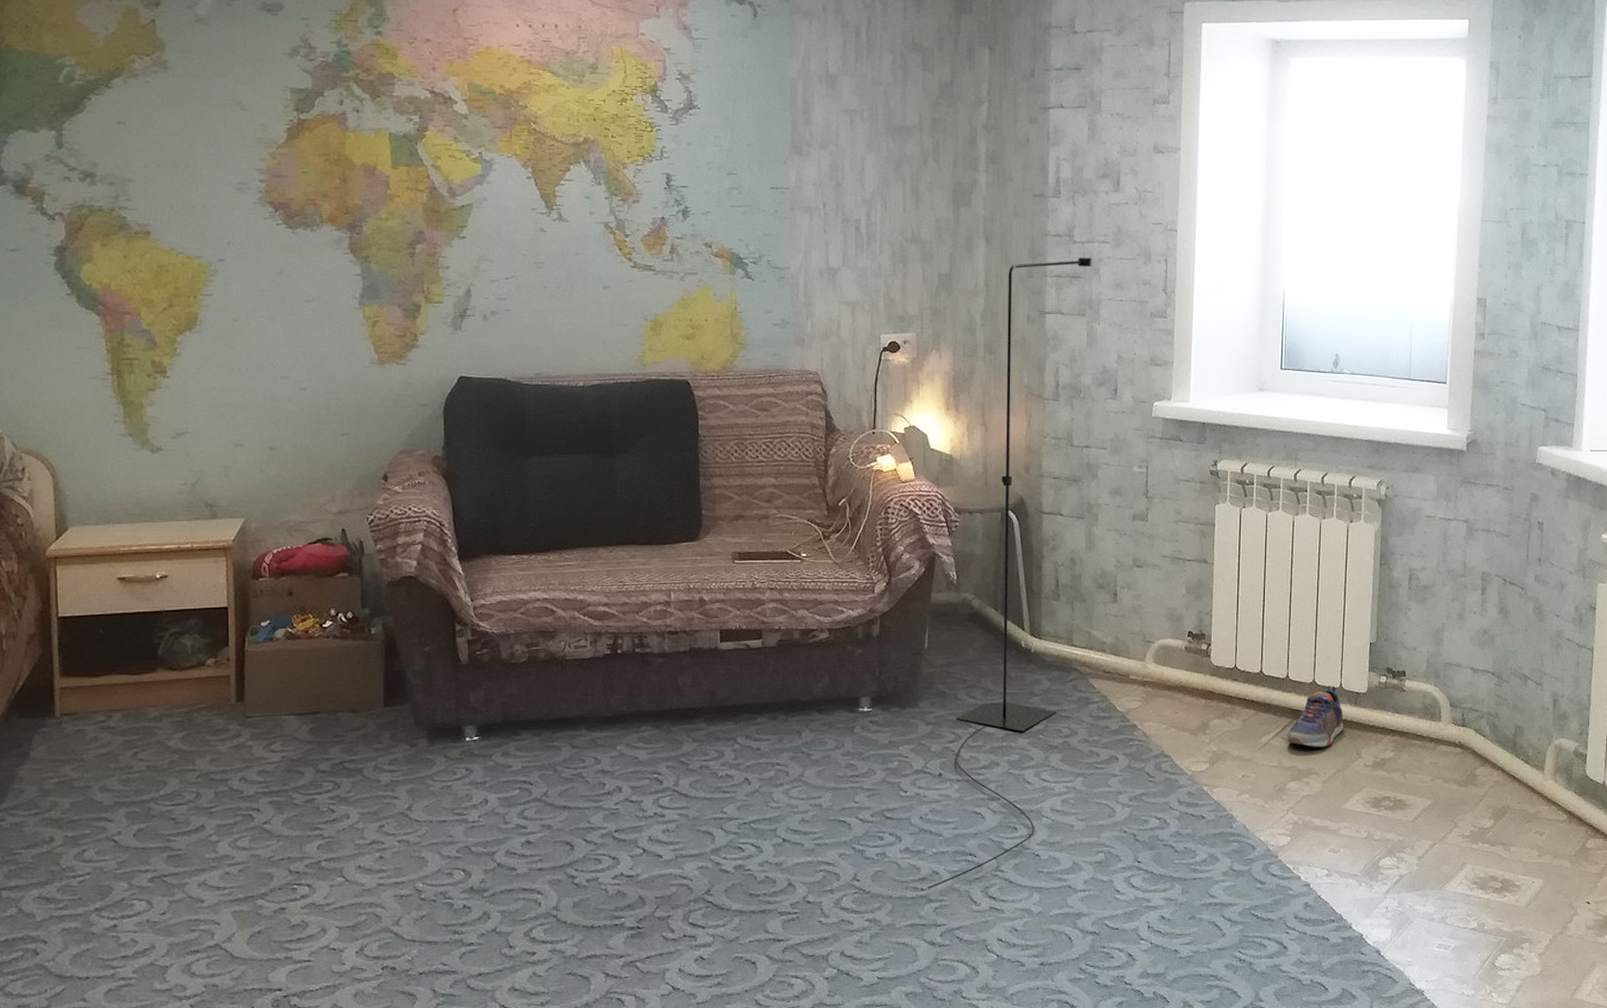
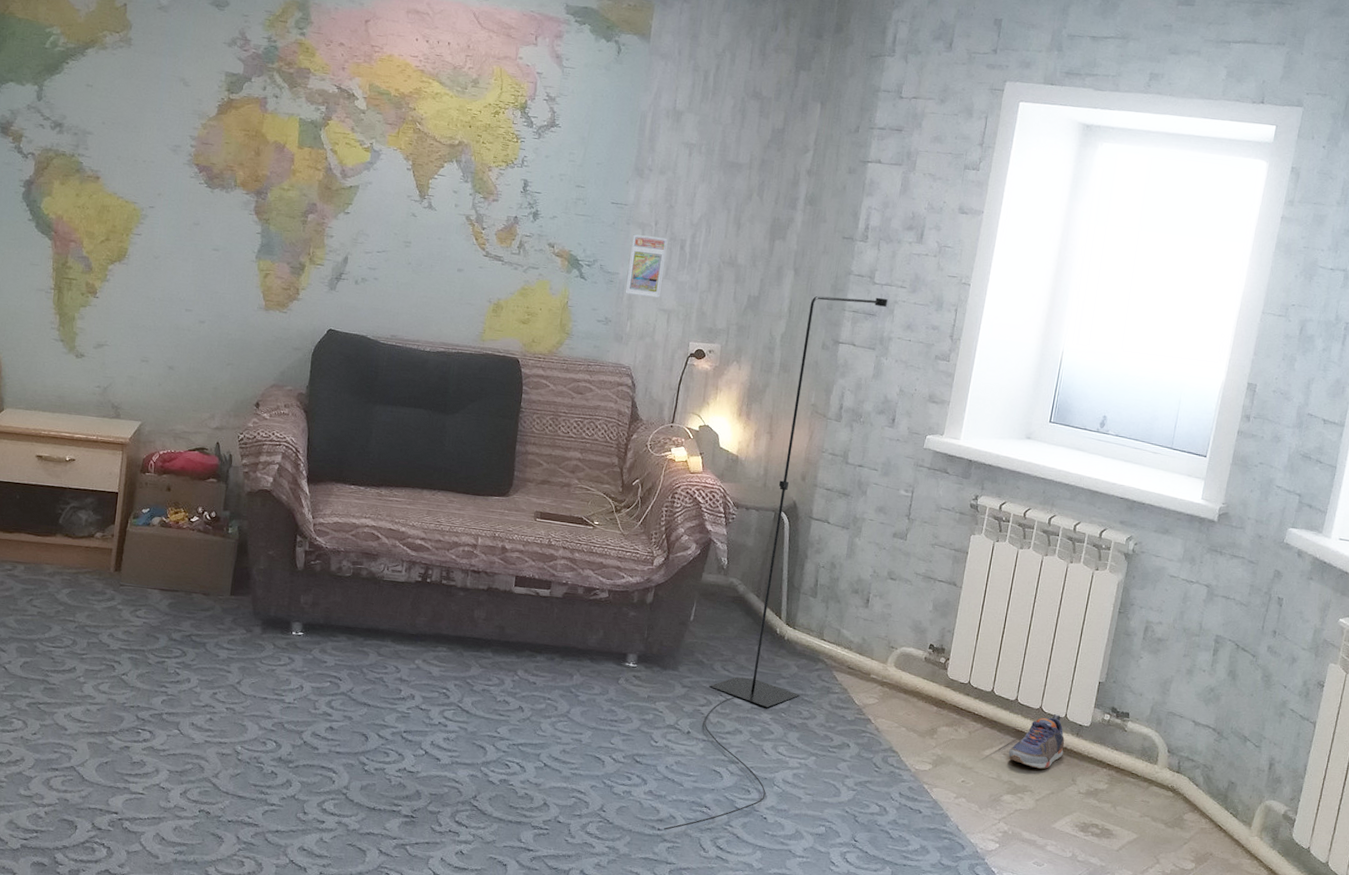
trading card display case: none [799,221,841,289] -> present [625,234,668,298]

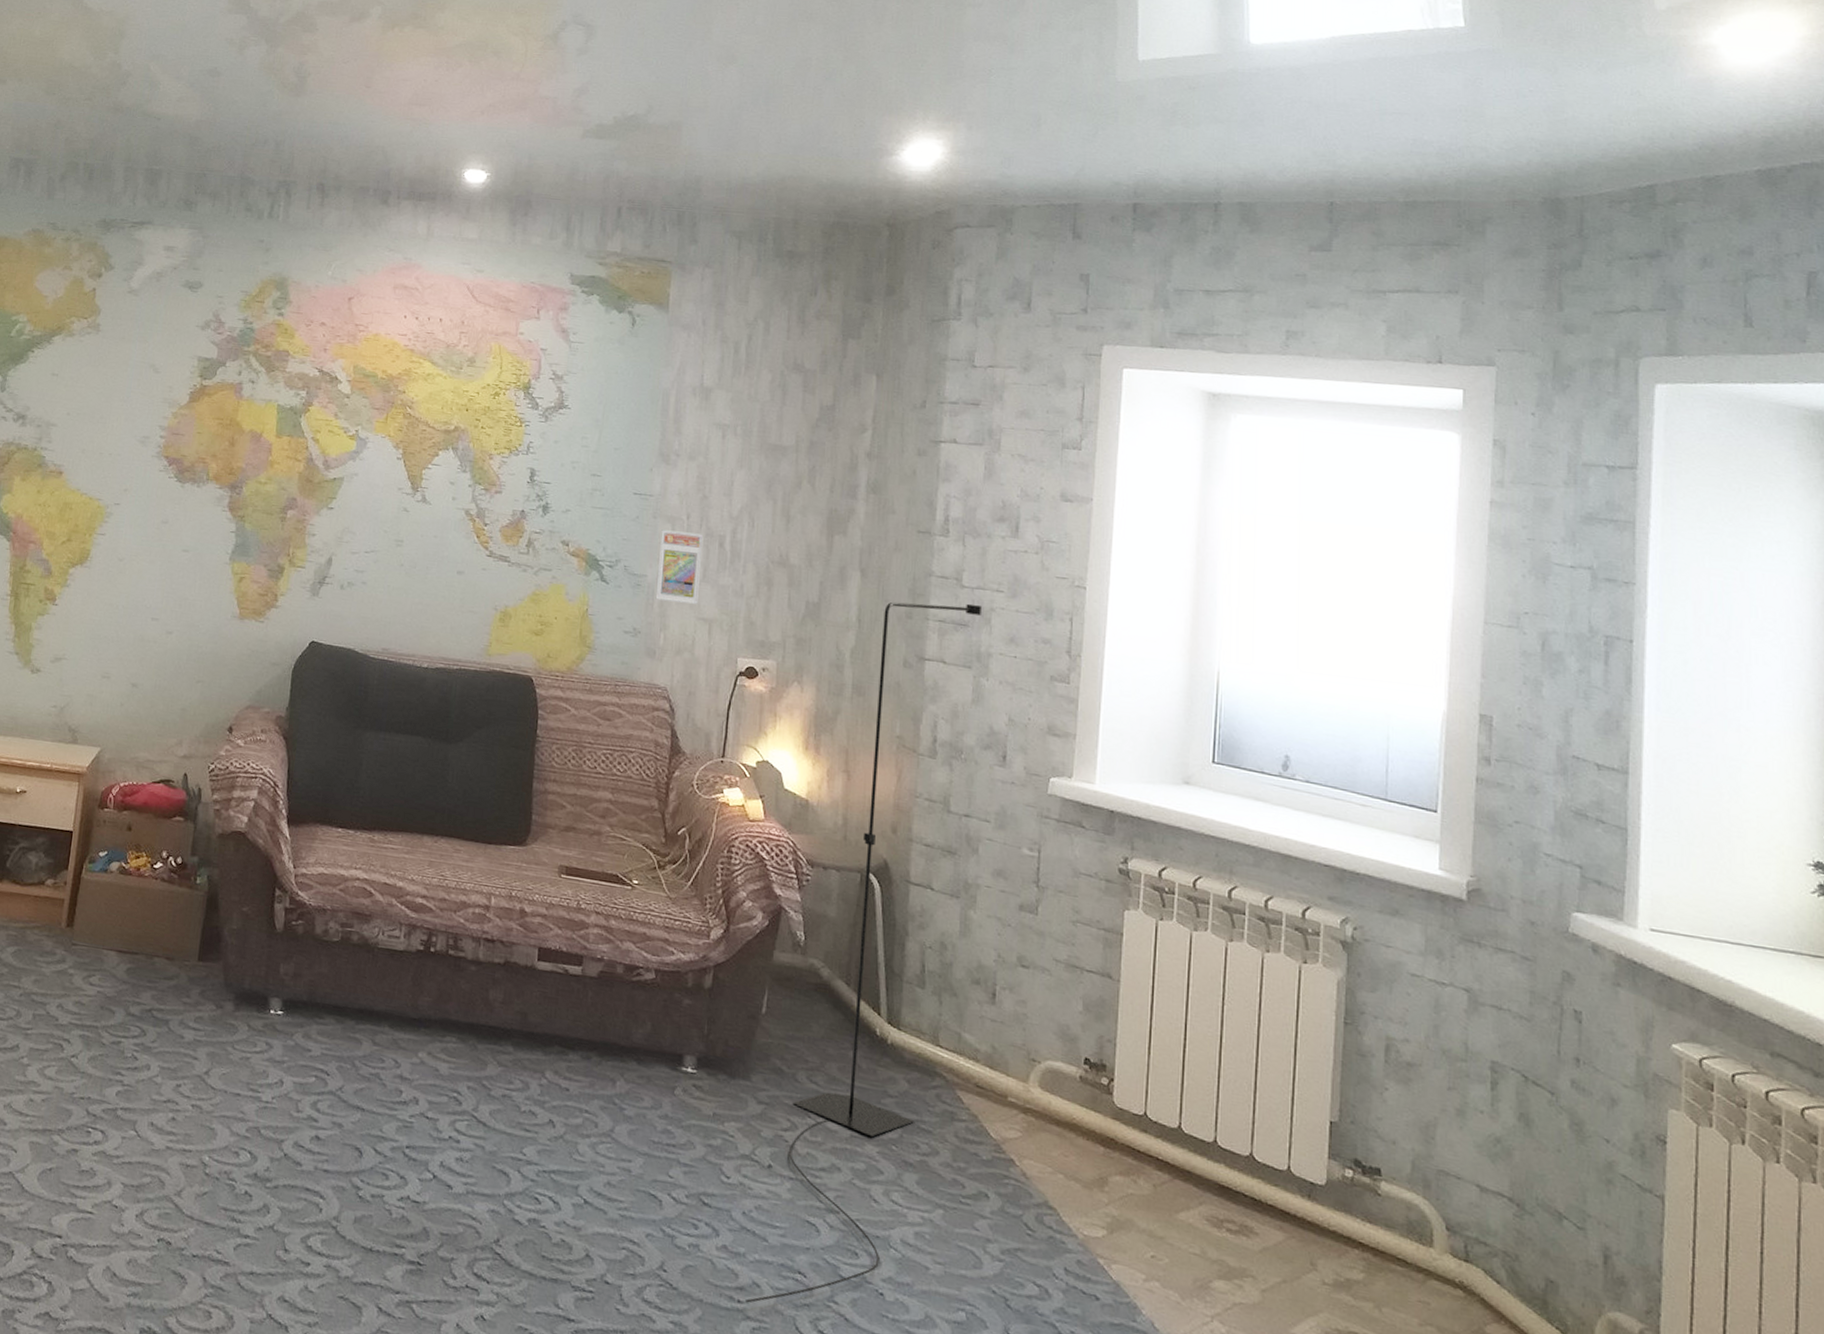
sneaker: present [1008,714,1065,770] -> none [1214,1165,1293,1246]

